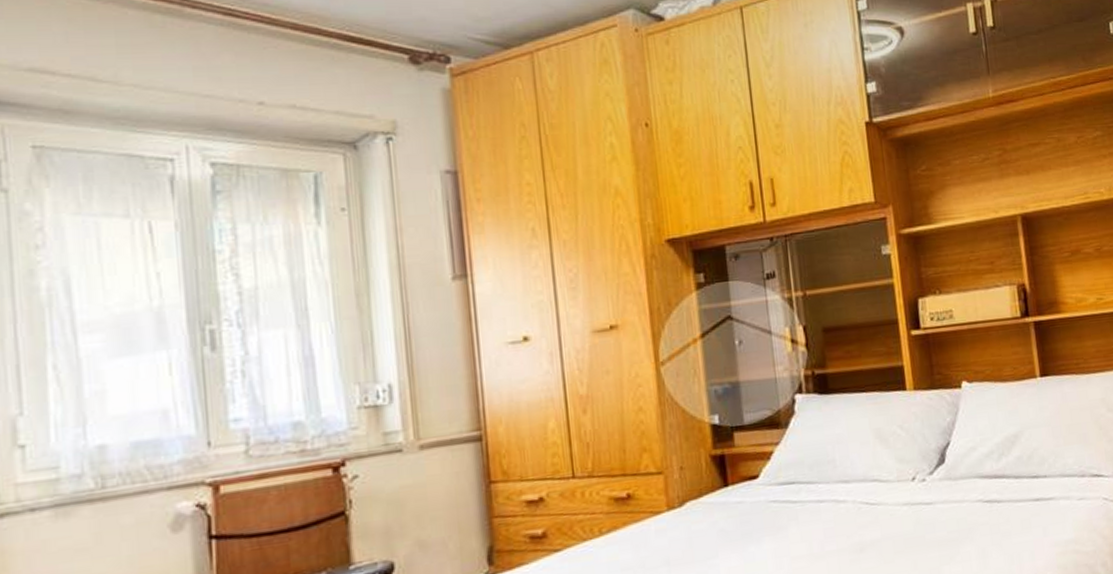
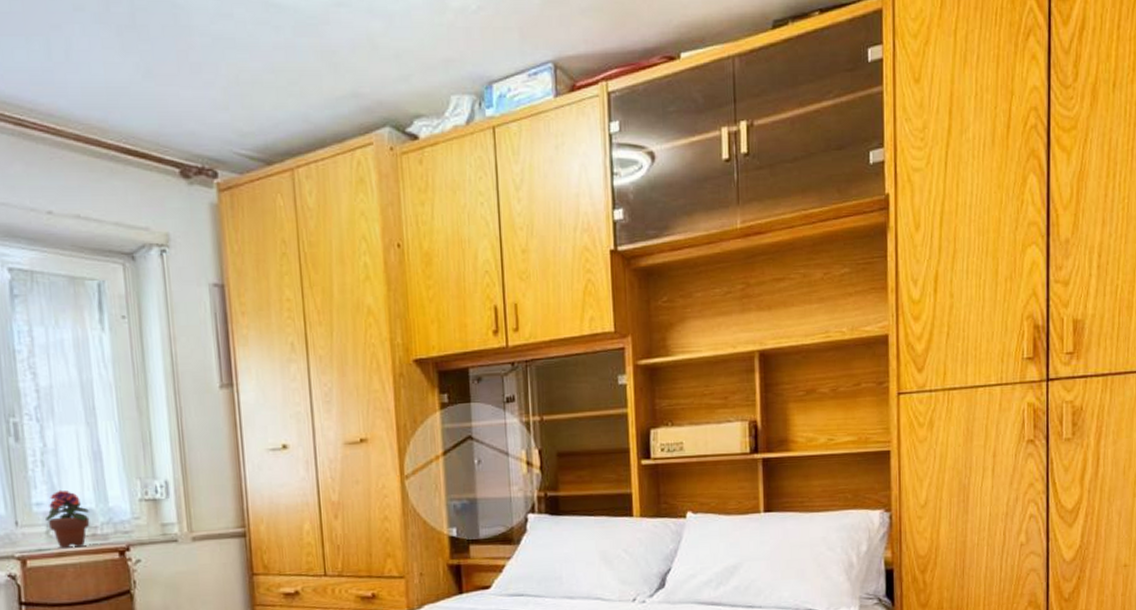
potted flower: none [245,402,299,469] -> present [46,490,90,548]

